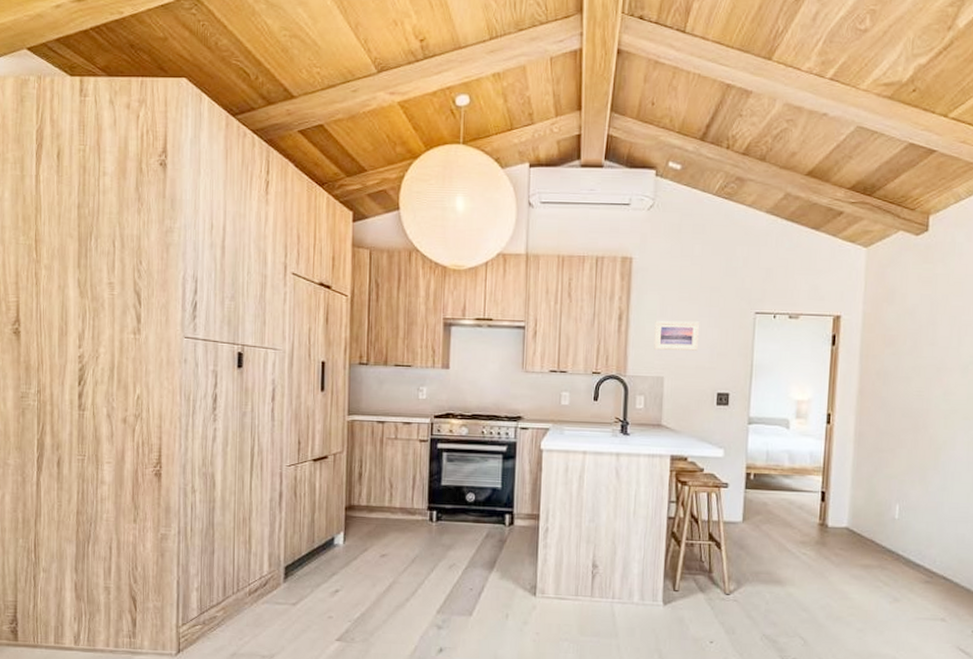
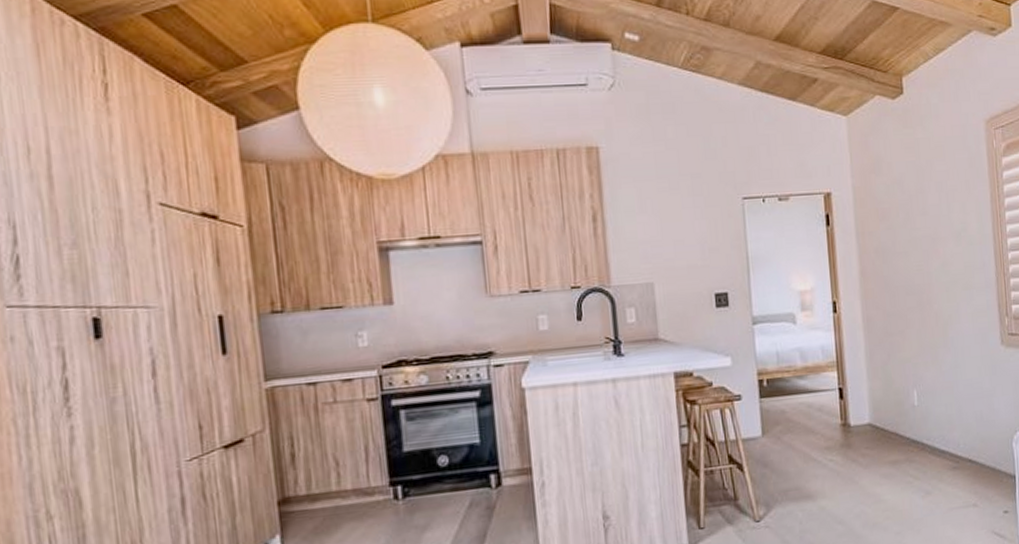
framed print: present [654,320,700,351] -> none [635,214,688,253]

